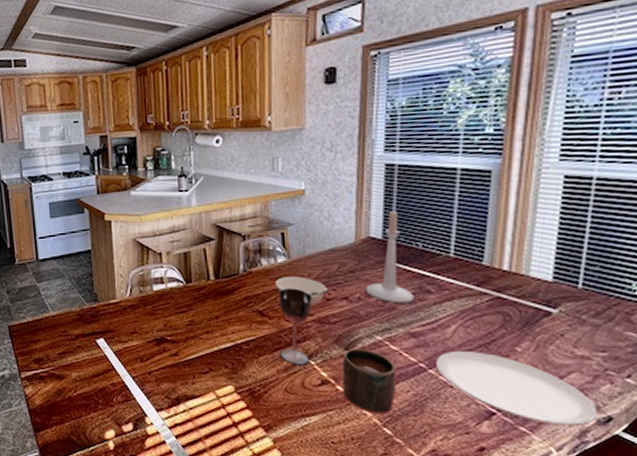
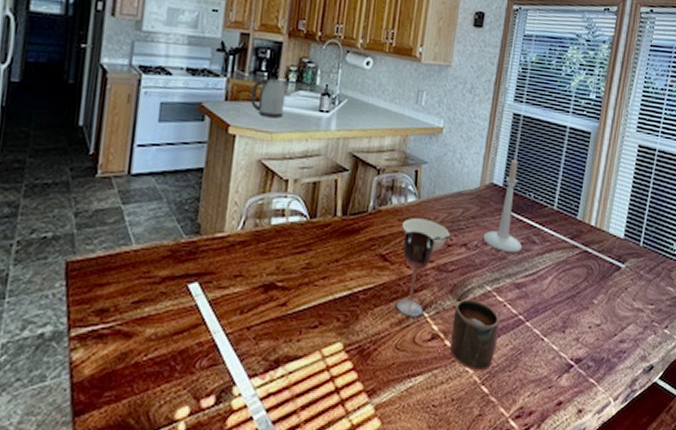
kettle: none [117,169,148,203] -> present [250,78,287,118]
plate: present [436,352,597,426] -> none [532,303,644,376]

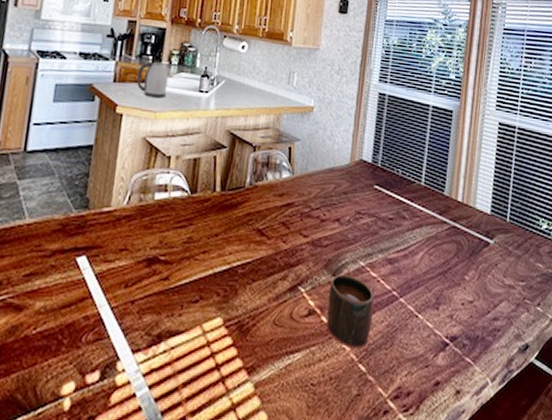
wineglass: present [395,231,434,317] -> none [272,206,308,292]
bowl: present [402,218,451,256] -> none [278,194,324,231]
candlestick: present [483,159,523,253] -> none [354,137,393,229]

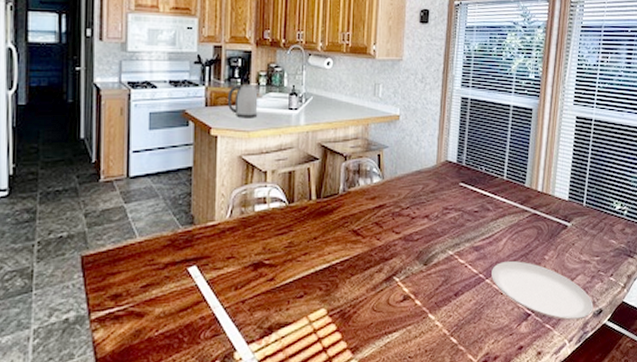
mug: present [327,275,373,349] -> none [421,263,462,325]
plate: none [406,279,519,355] -> present [492,261,593,321]

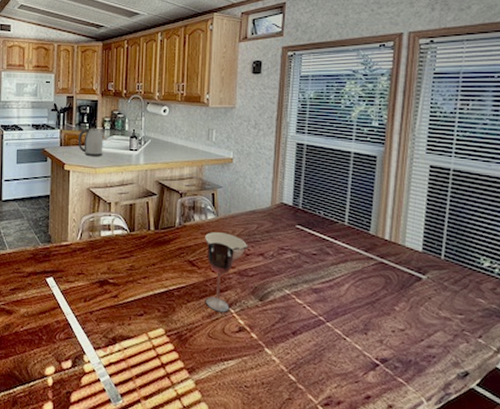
wineglass: none [369,208,399,283] -> present [205,242,234,312]
bowl: none [370,196,414,228] -> present [205,232,248,263]
plate: present [492,261,593,321] -> none [333,307,457,379]

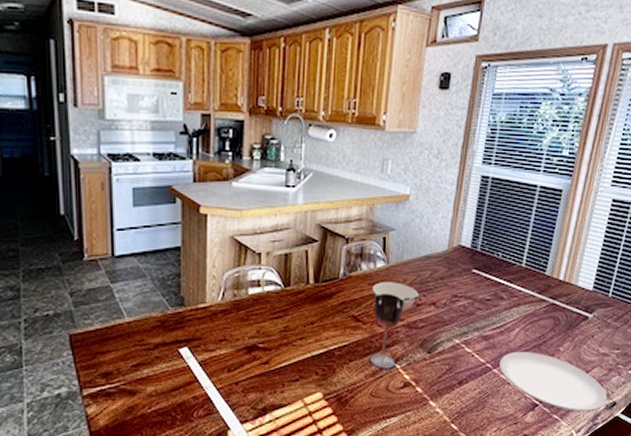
kettle: present [78,127,104,157] -> none [217,157,252,196]
plate: none [333,307,457,379] -> present [499,352,608,412]

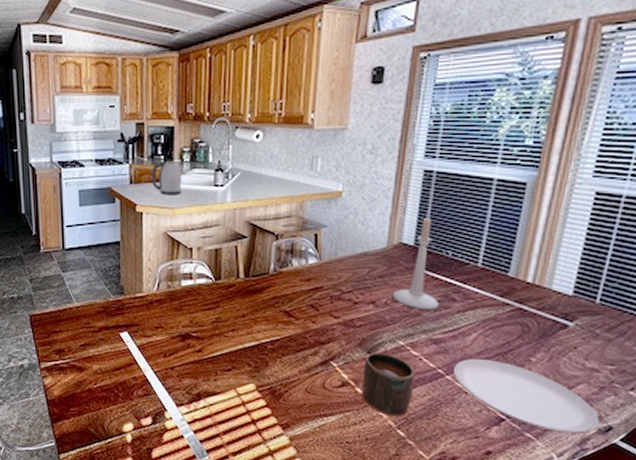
kettle: none [217,157,252,196] -> present [151,160,182,195]
wineglass: present [369,294,404,369] -> none [303,290,339,366]
bowl: present [372,282,420,315] -> none [305,278,357,312]
mug: none [421,352,467,412] -> present [362,352,415,417]
candlestick: none [451,221,491,309] -> present [392,218,440,311]

